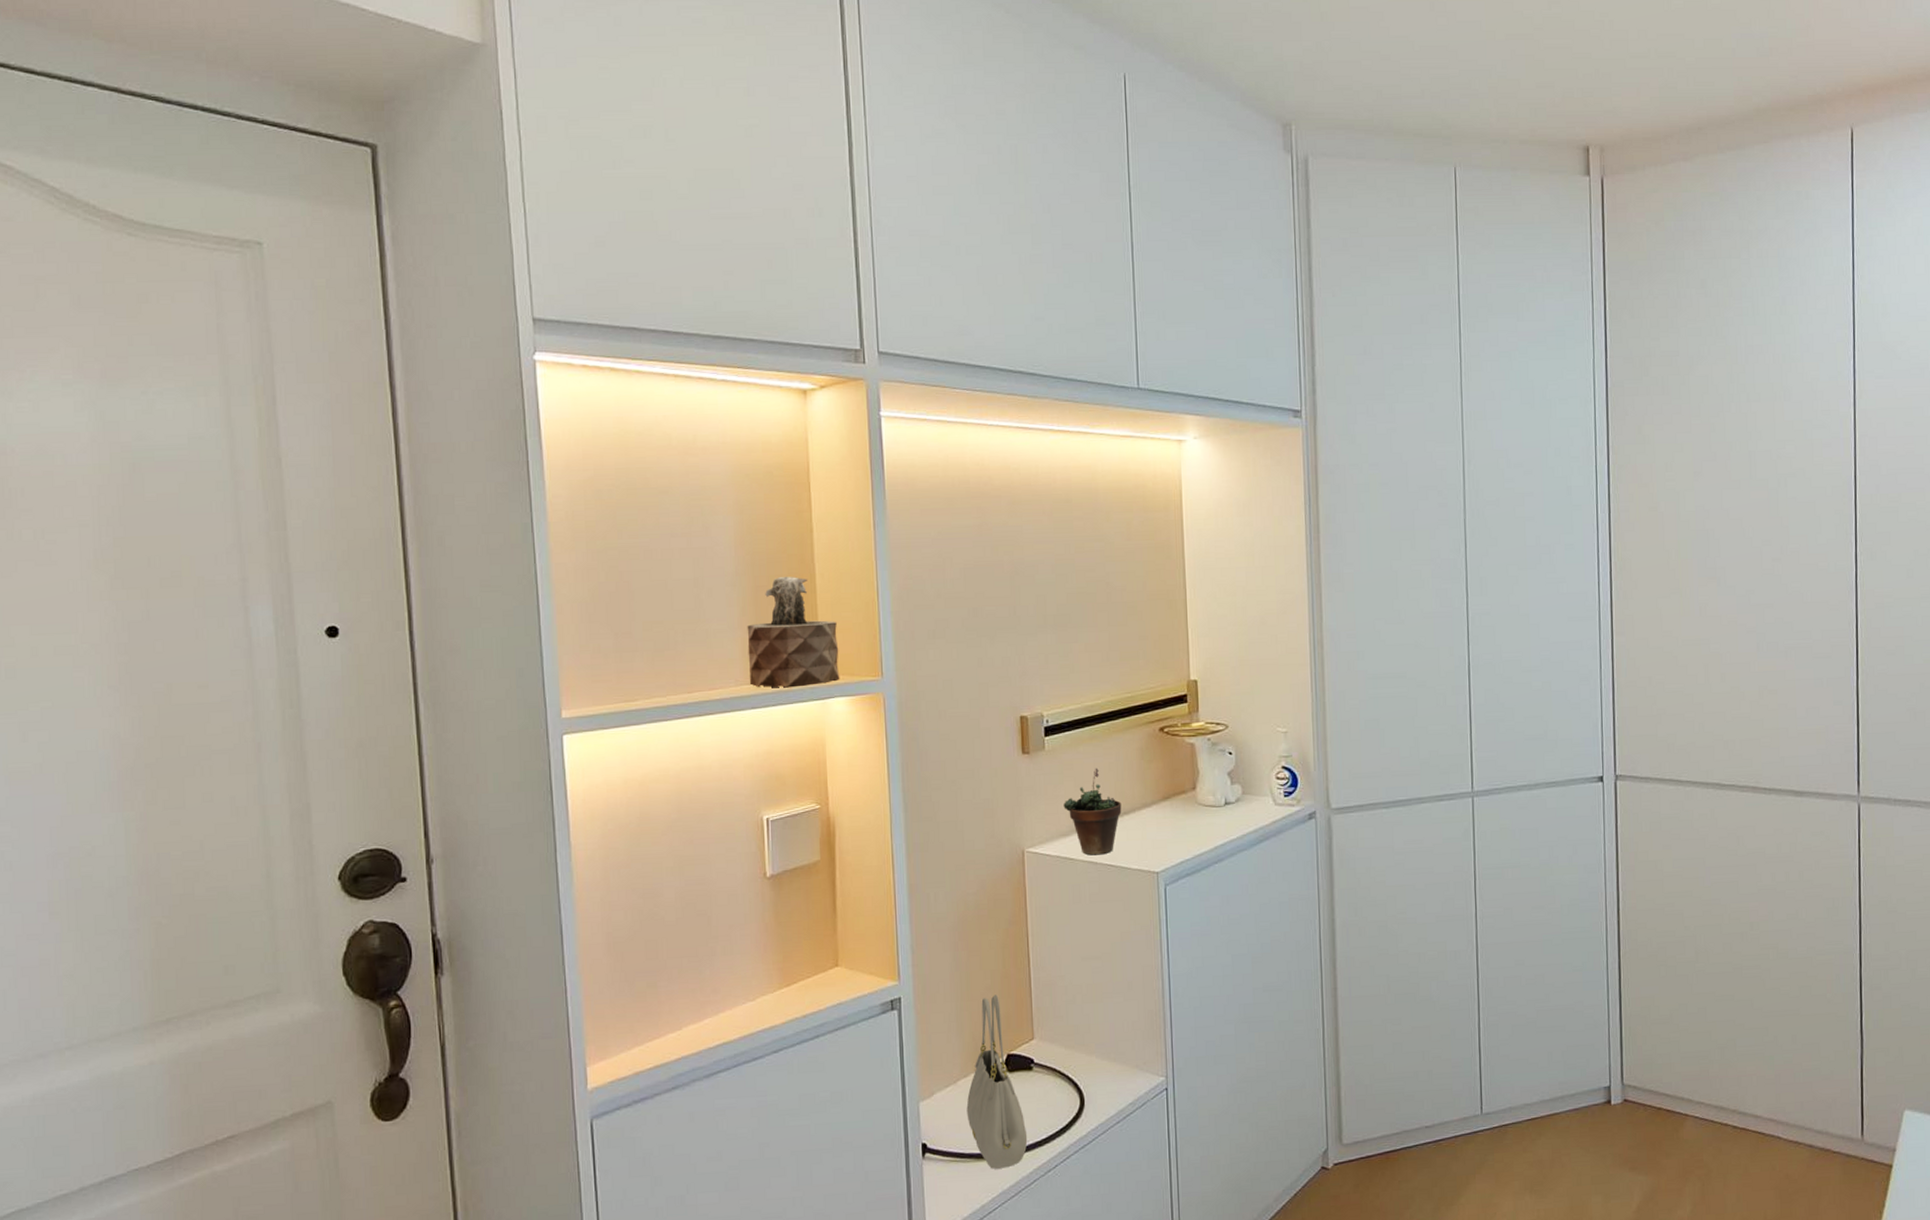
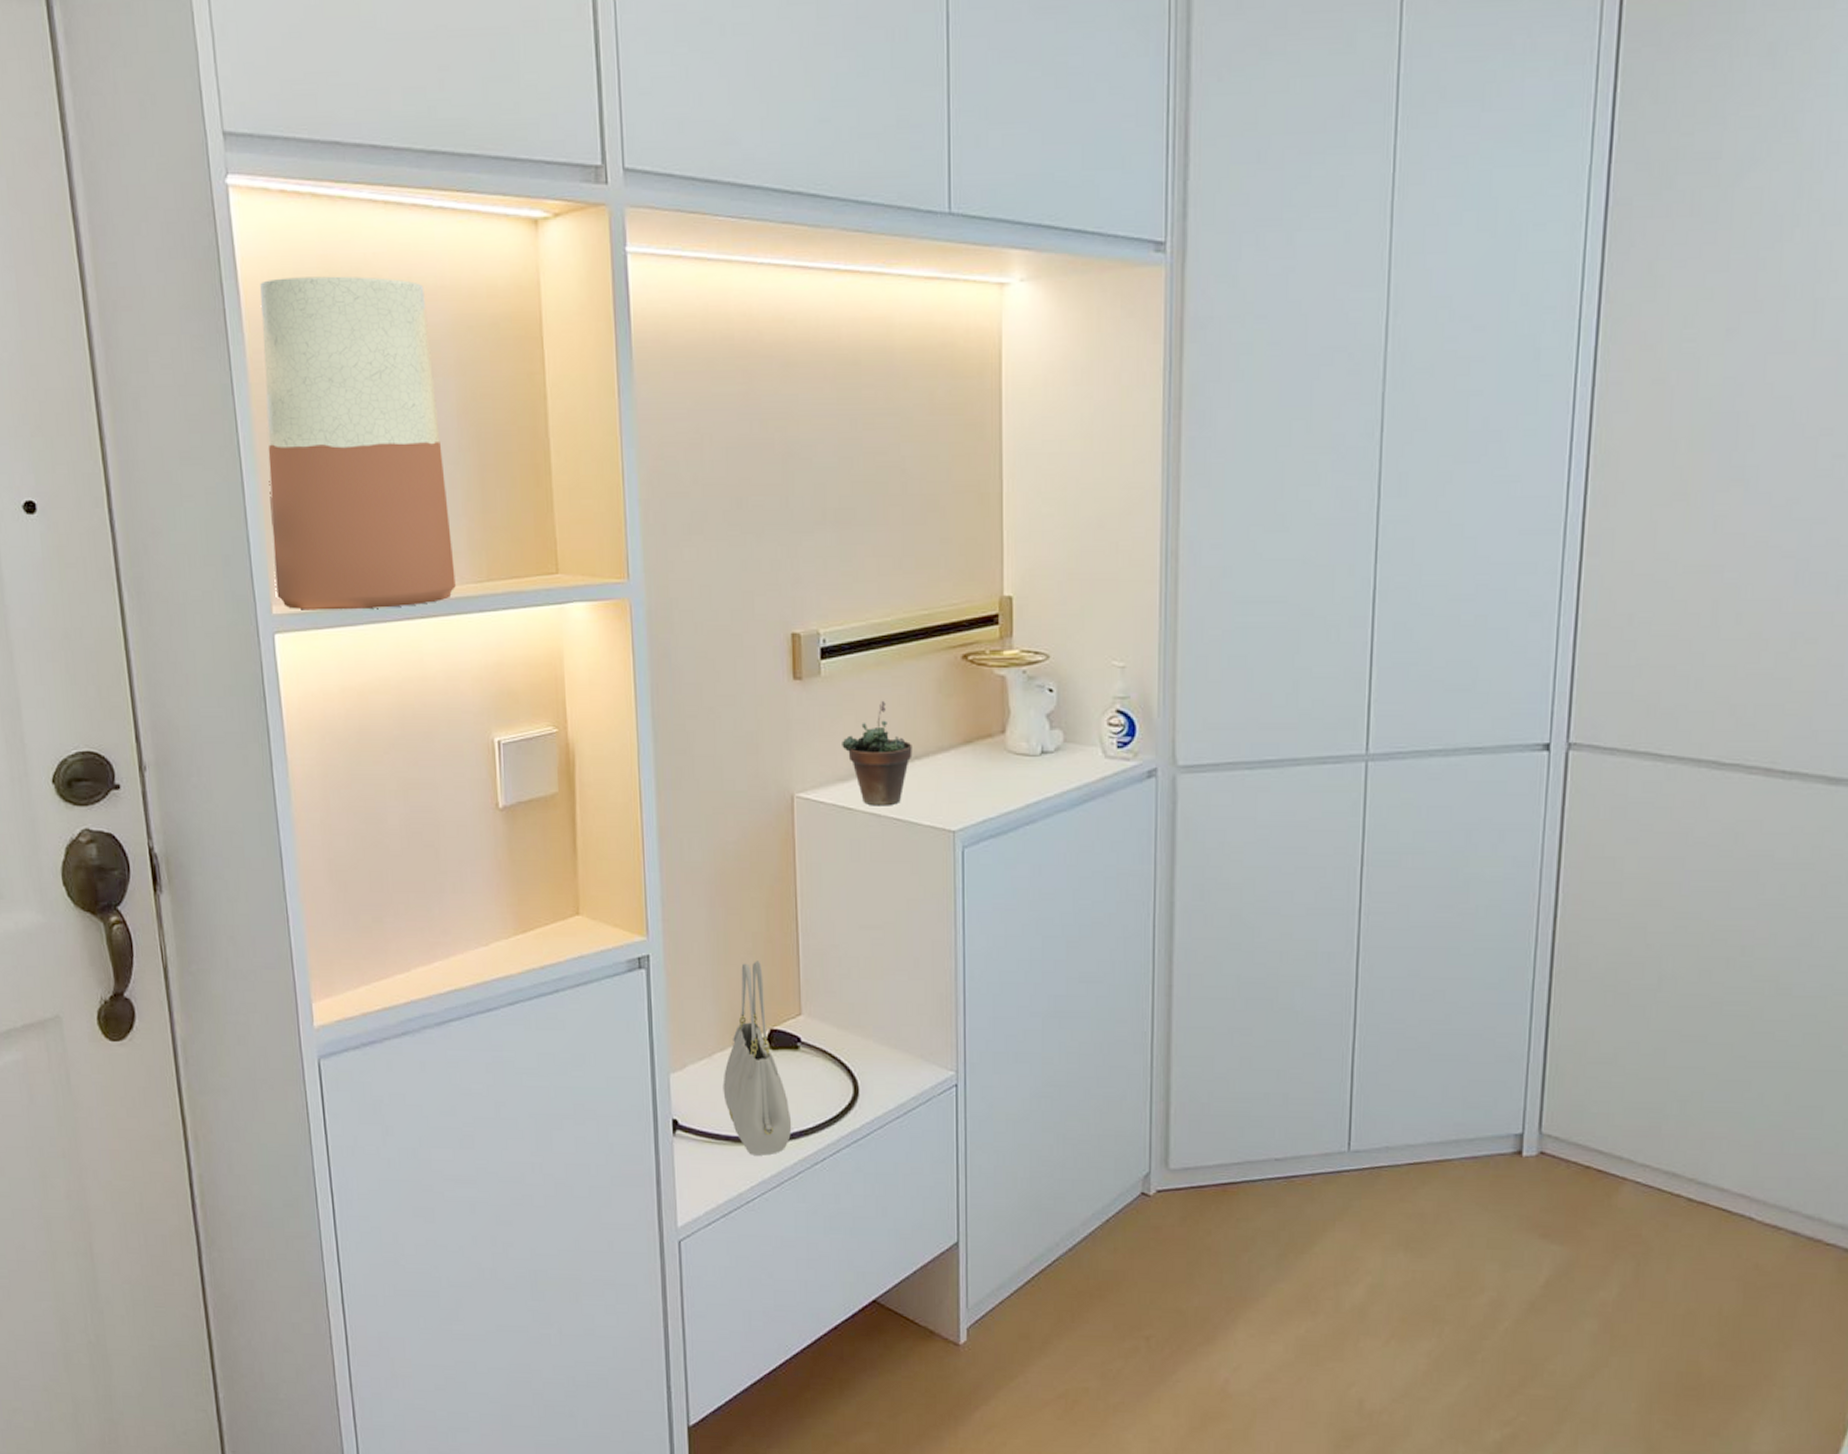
vase: none [561,434,731,713] -> present [260,276,456,610]
succulent plant: present [747,577,840,688] -> none [472,454,580,588]

